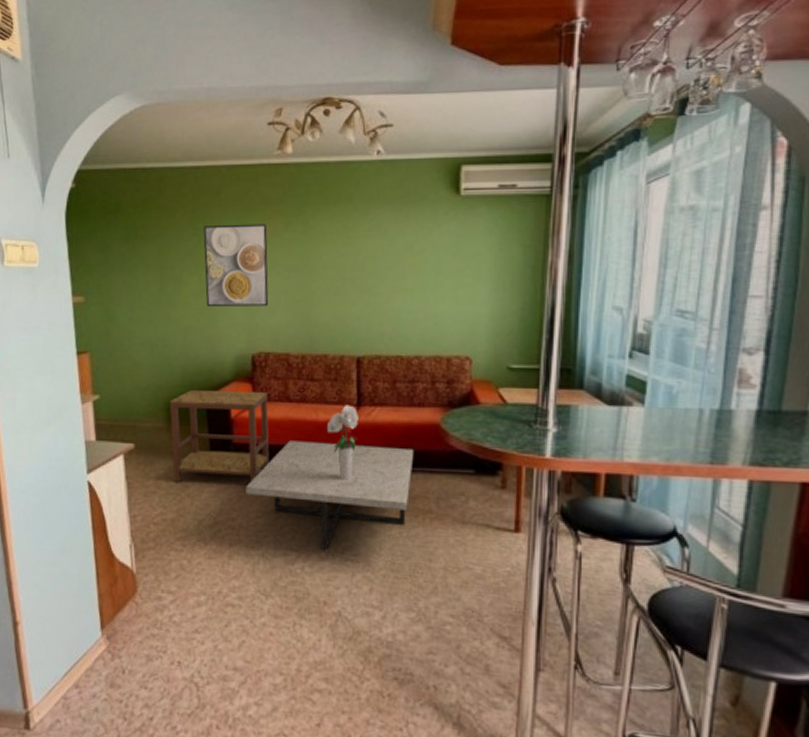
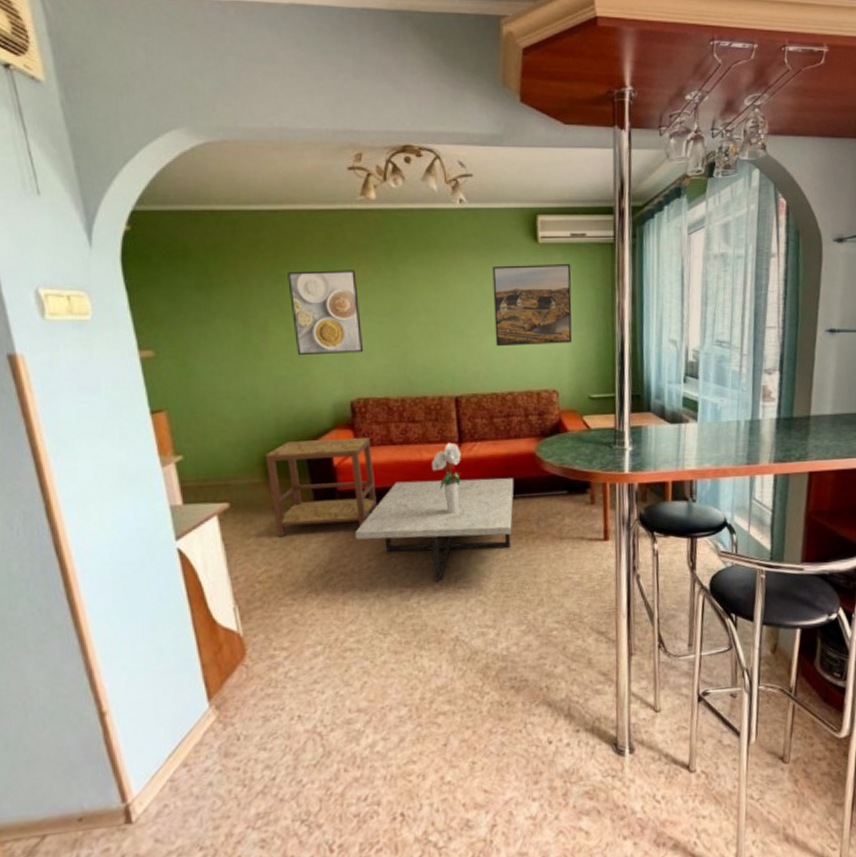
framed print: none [405,218,497,307] -> present [492,264,573,347]

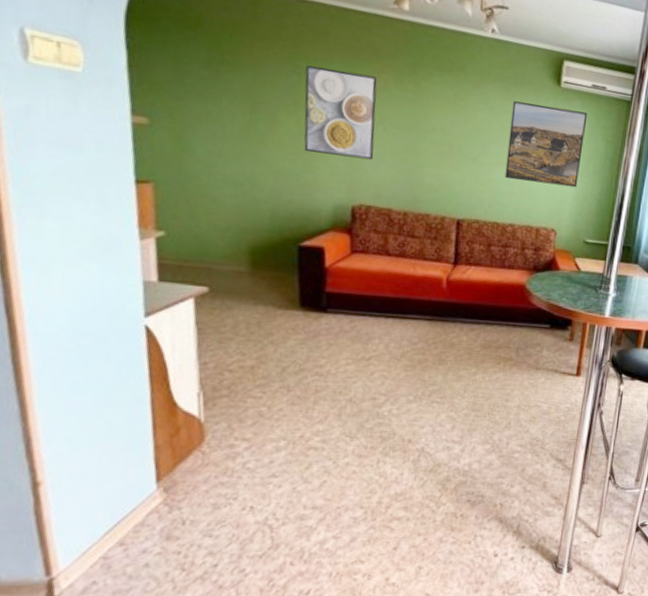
side table: present [265,438,377,538] -> none [254,235,367,331]
coffee table: present [355,478,514,581] -> none [336,292,502,393]
bouquet: present [432,442,462,514] -> none [424,262,454,331]

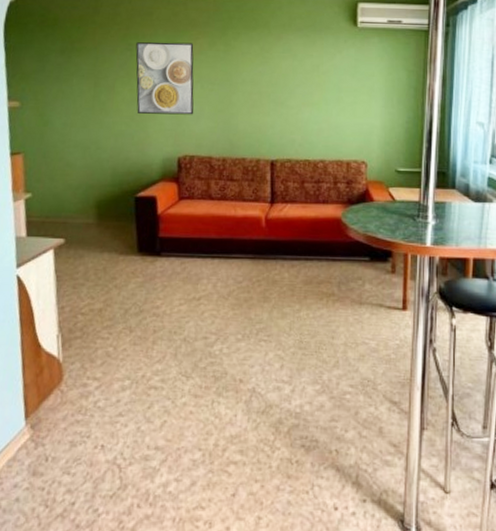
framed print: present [504,101,588,188] -> none [312,45,386,119]

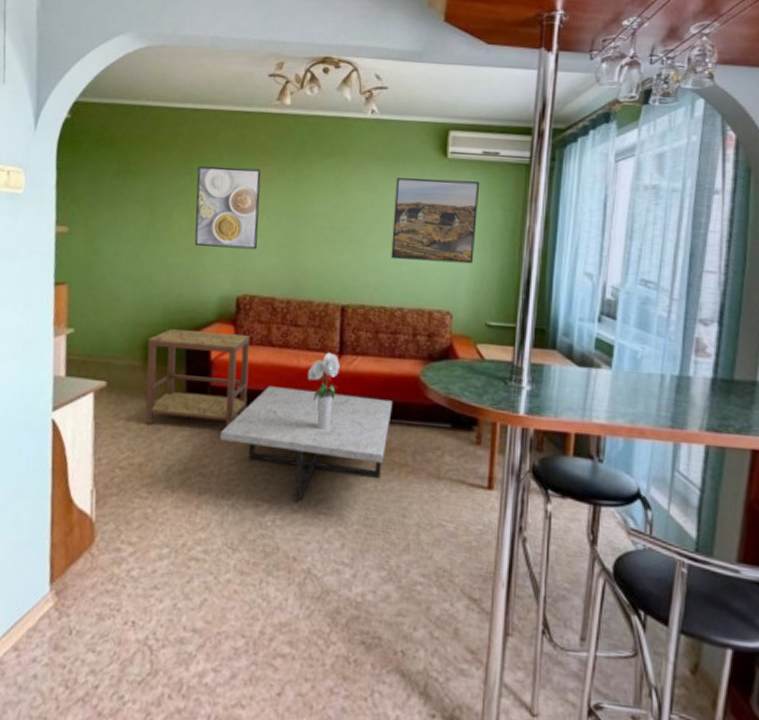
side table: none [99,189,192,275] -> present [145,329,251,428]
coffee table: none [170,234,319,332] -> present [220,386,393,501]
bouquet: none [244,202,272,269] -> present [308,352,340,430]
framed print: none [312,45,386,119] -> present [391,178,480,264]

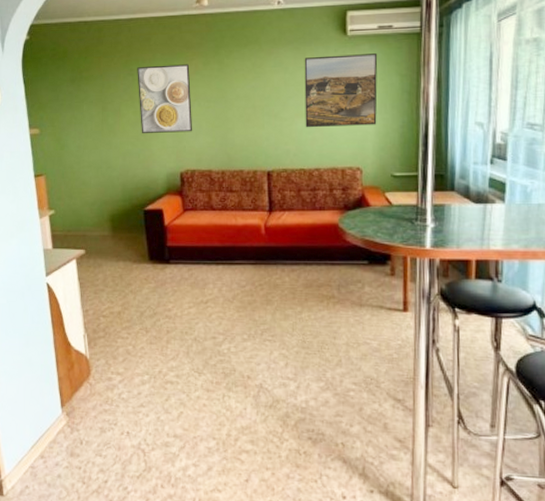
side table: present [145,329,251,428] -> none [113,203,198,281]
coffee table: present [220,386,393,501] -> none [179,242,318,332]
bouquet: present [308,352,340,430] -> none [245,211,271,274]

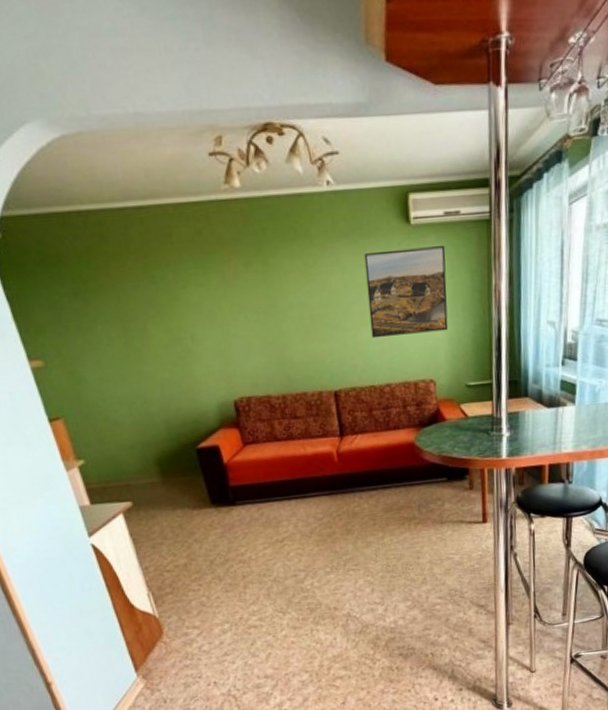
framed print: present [137,64,193,133] -> none [160,266,242,357]

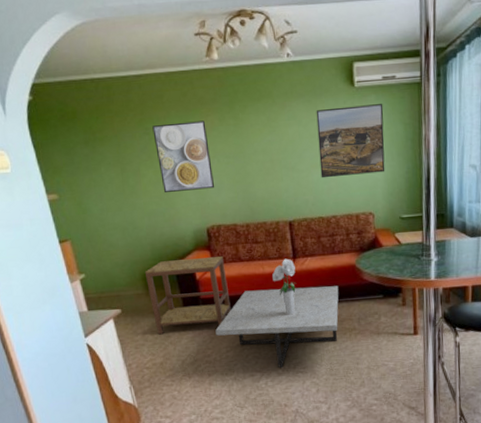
side table: none [159,435,267,531] -> present [144,256,231,335]
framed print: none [160,266,242,357] -> present [152,120,215,192]
coffee table: none [249,468,396,565] -> present [215,286,339,368]
bouquet: none [316,436,345,504] -> present [272,258,296,315]

